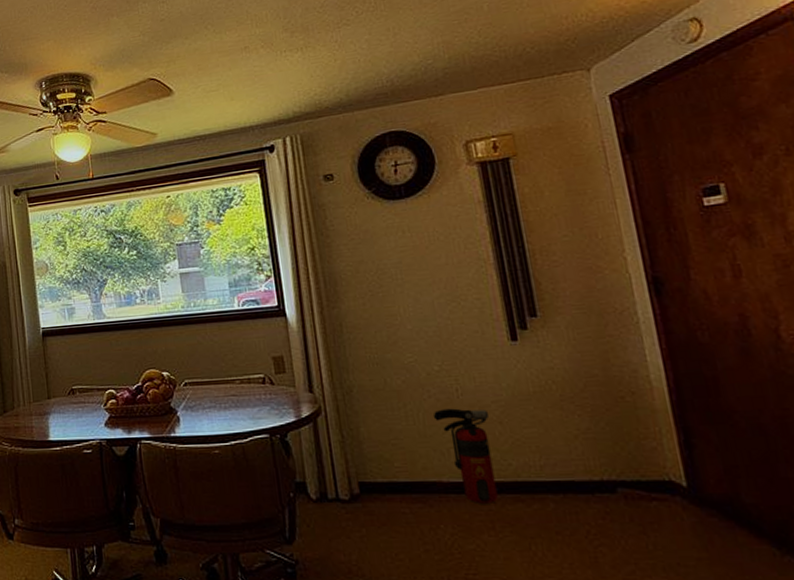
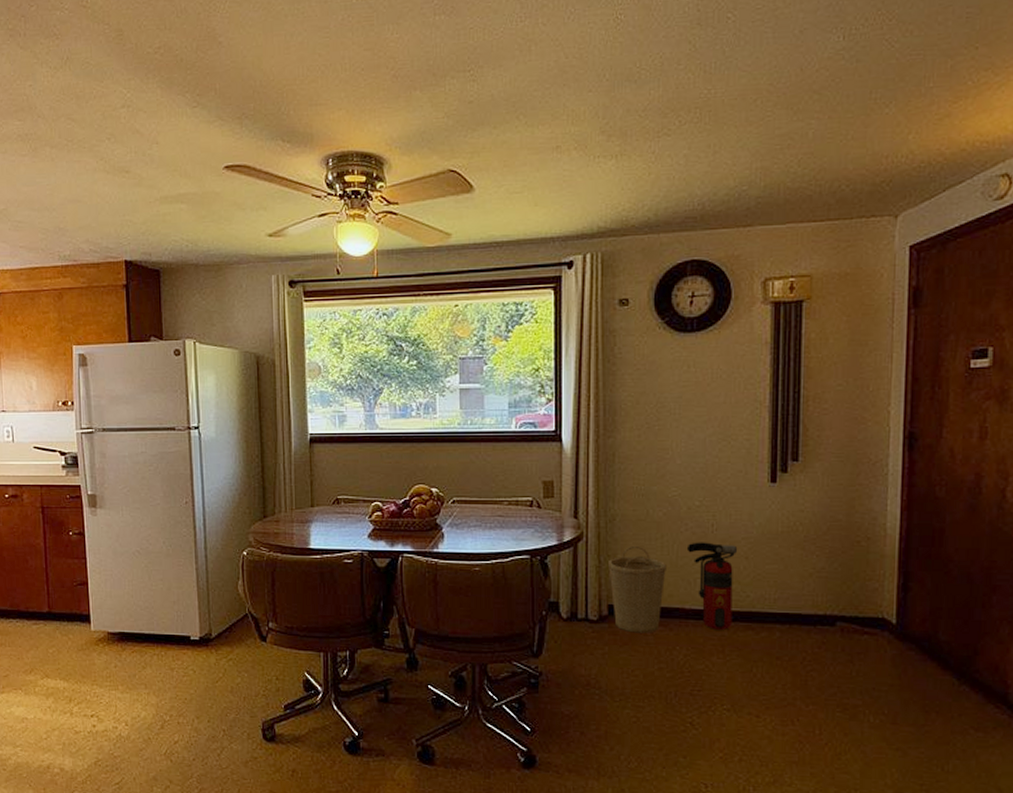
basket: none [352,417,418,512] -> present [608,545,666,633]

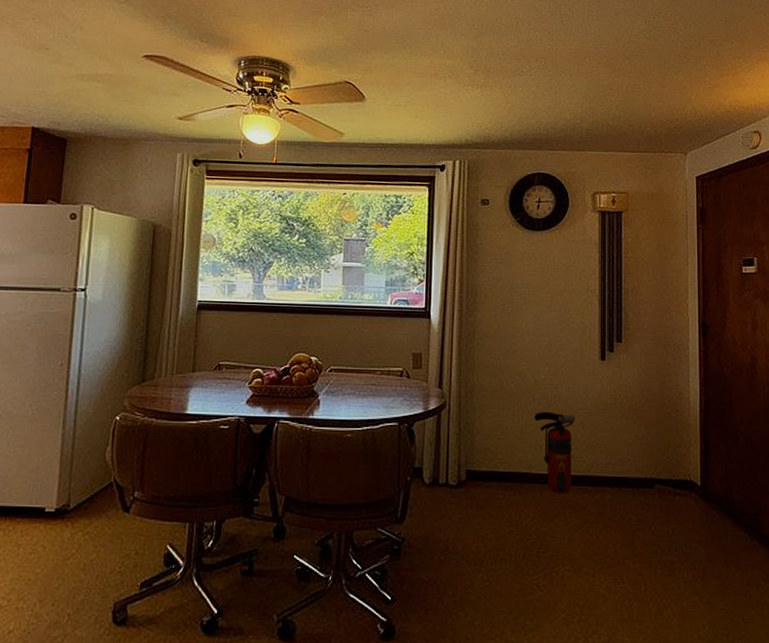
basket: present [608,545,666,633] -> none [467,414,517,497]

